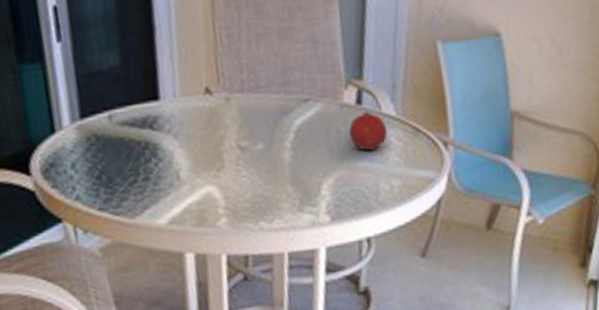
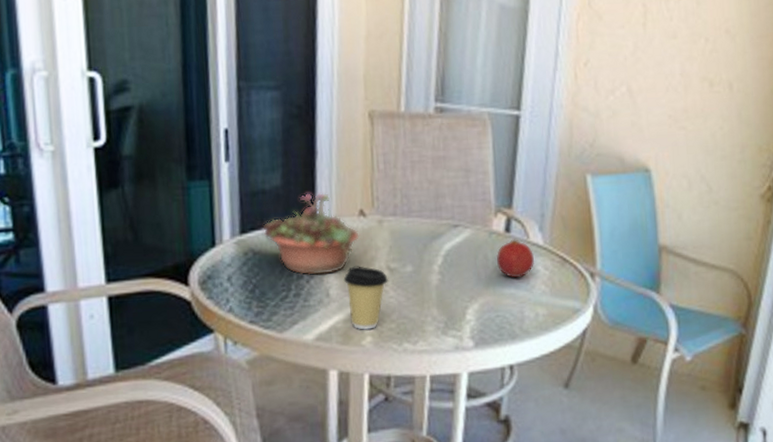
succulent planter: none [103,70,208,159] -> present [262,192,360,276]
coffee cup: none [193,146,240,211] -> present [343,266,388,330]

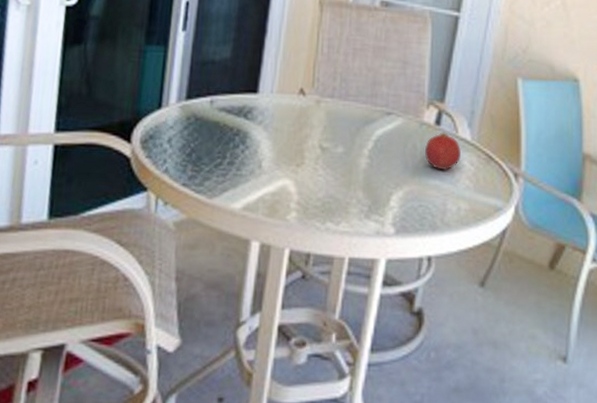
succulent planter: present [262,192,360,276] -> none [207,68,298,147]
coffee cup: present [343,266,388,330] -> none [276,141,319,205]

